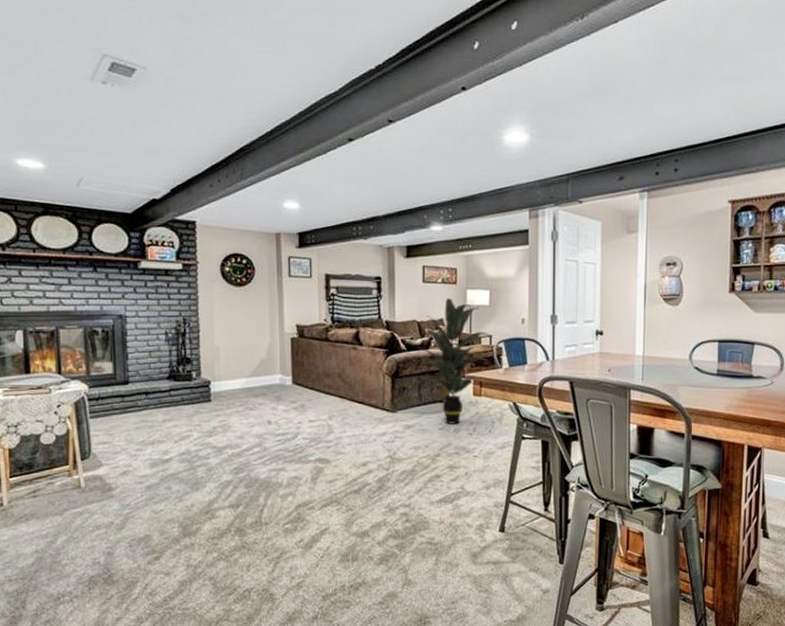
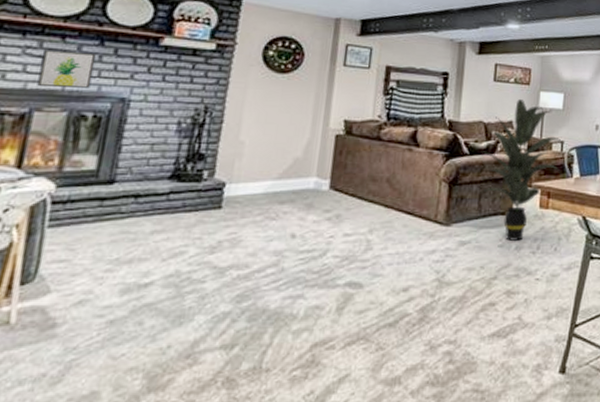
wall art: none [55,278,95,309] -> present [37,49,97,88]

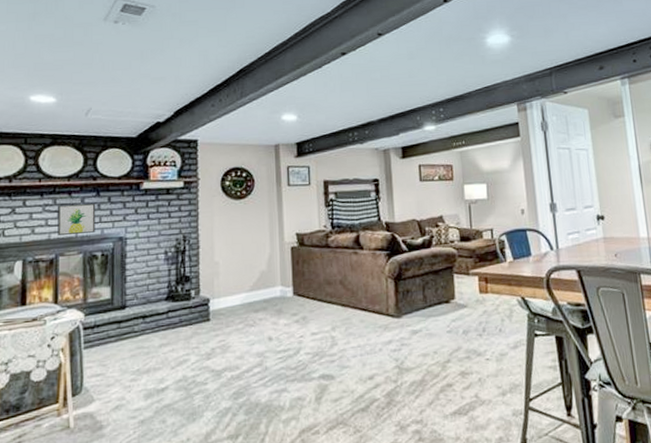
indoor plant: present [481,98,564,242] -> none [418,194,496,327]

